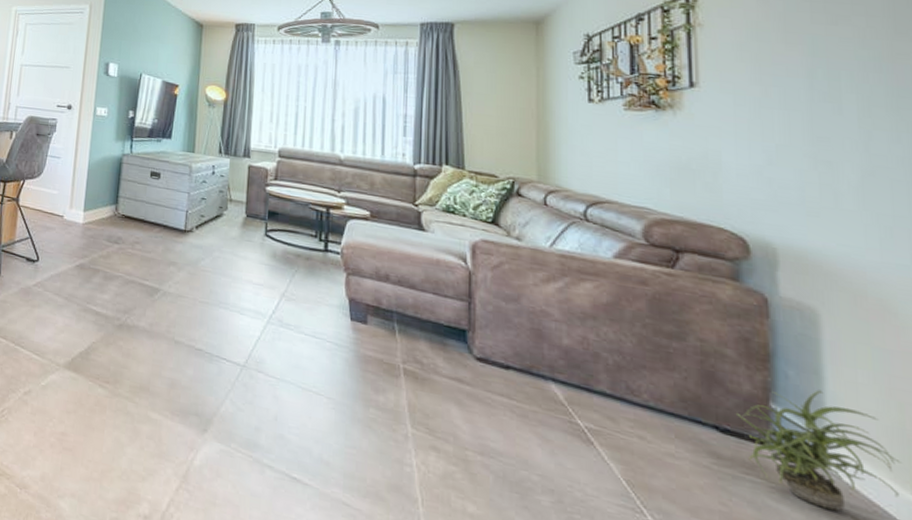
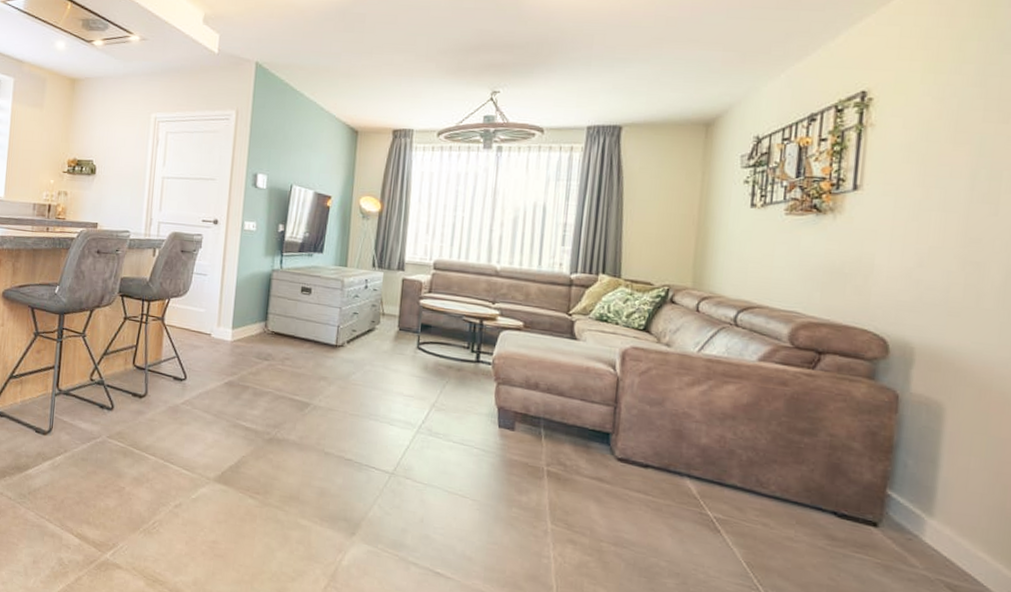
potted plant: present [737,389,903,511] -> none [855,476,998,581]

